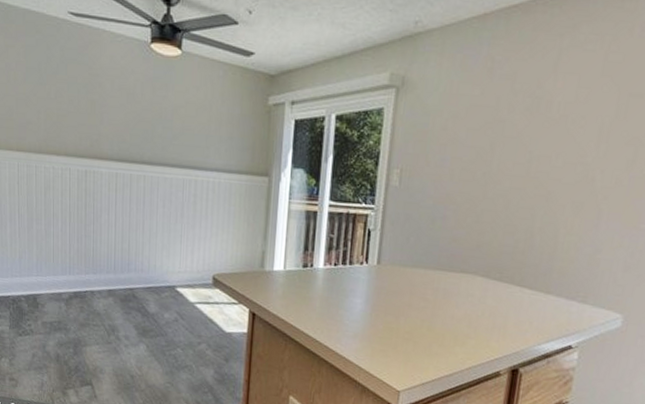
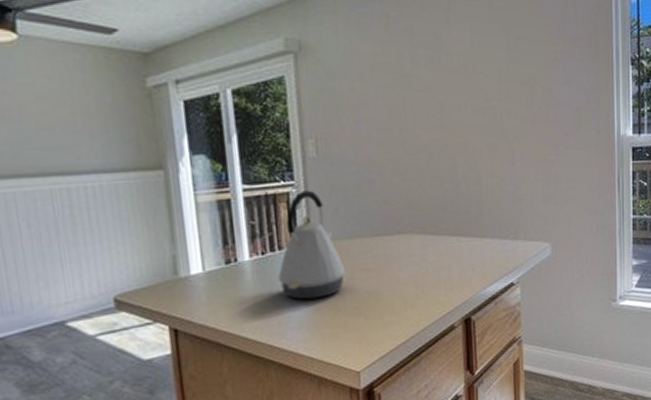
kettle: none [345,215,405,316] -> present [278,190,346,300]

